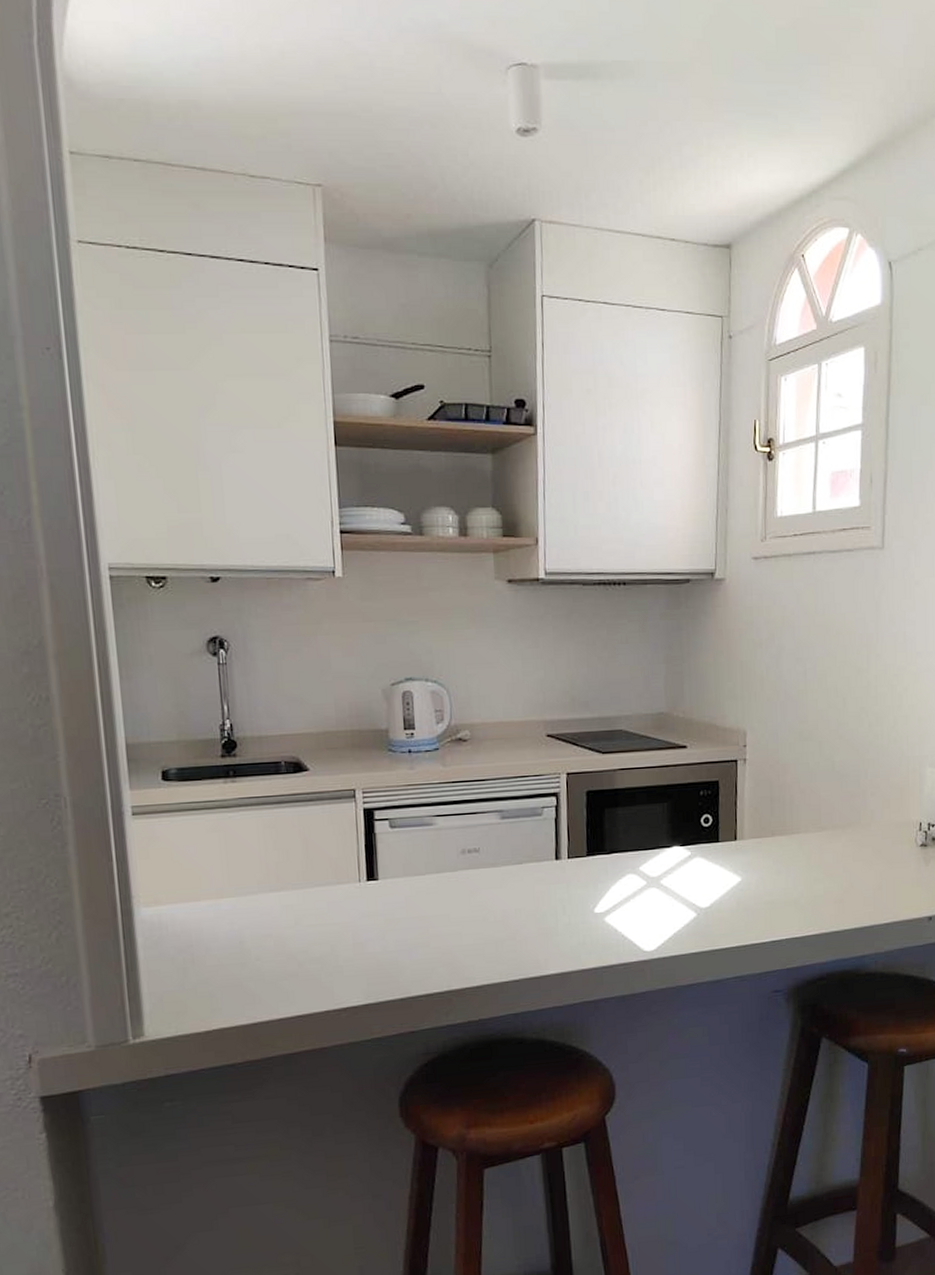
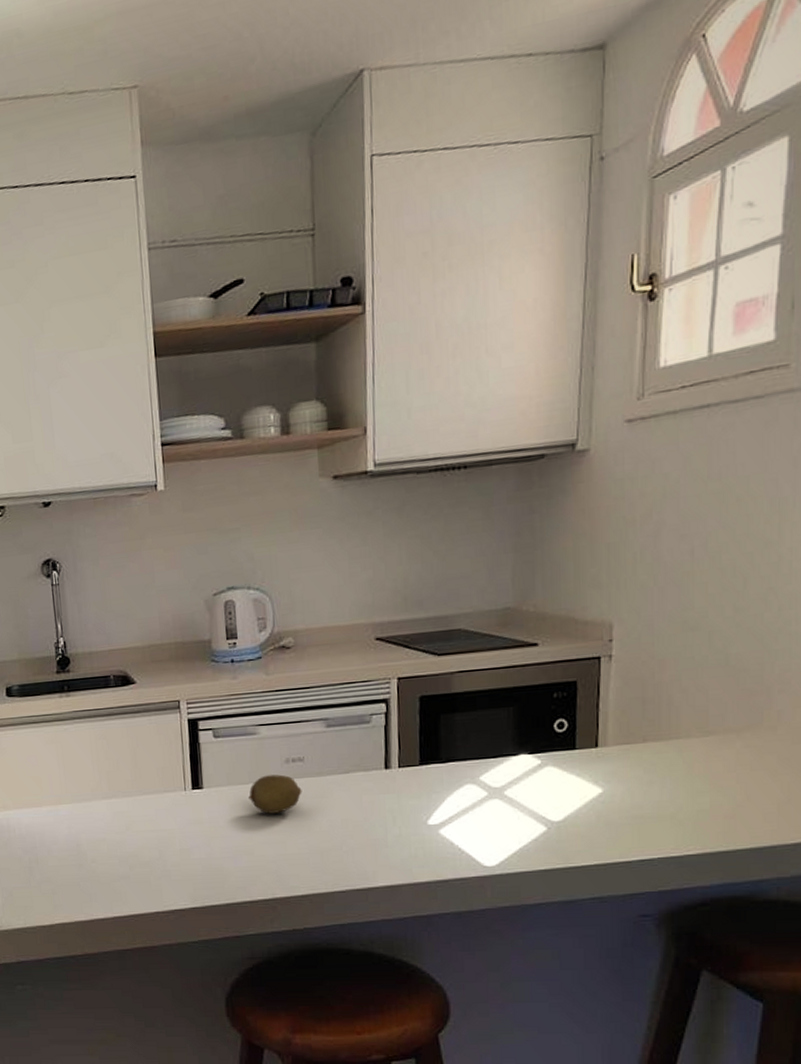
fruit: none [425,865,478,905] -> present [249,774,302,814]

